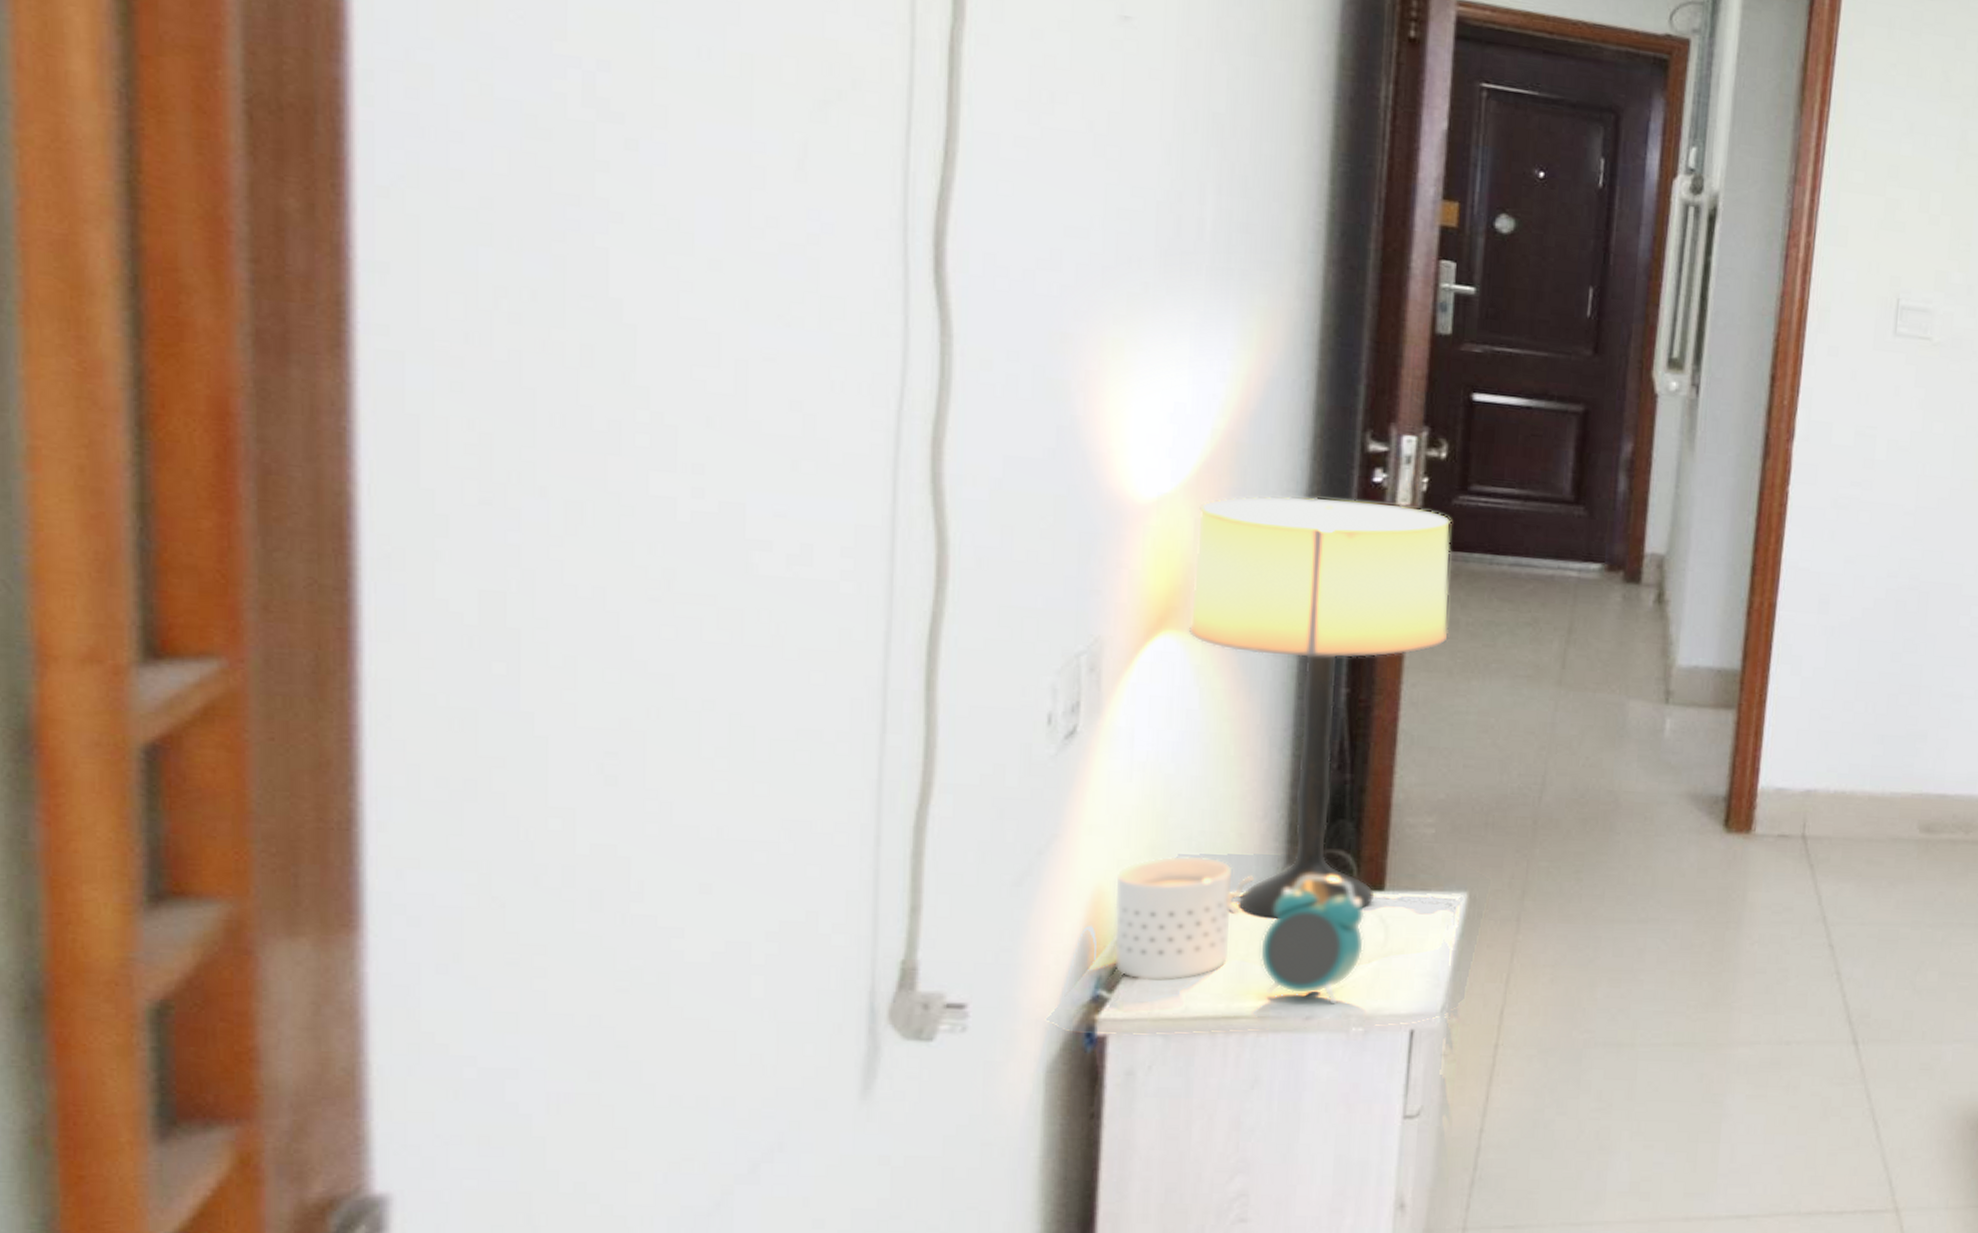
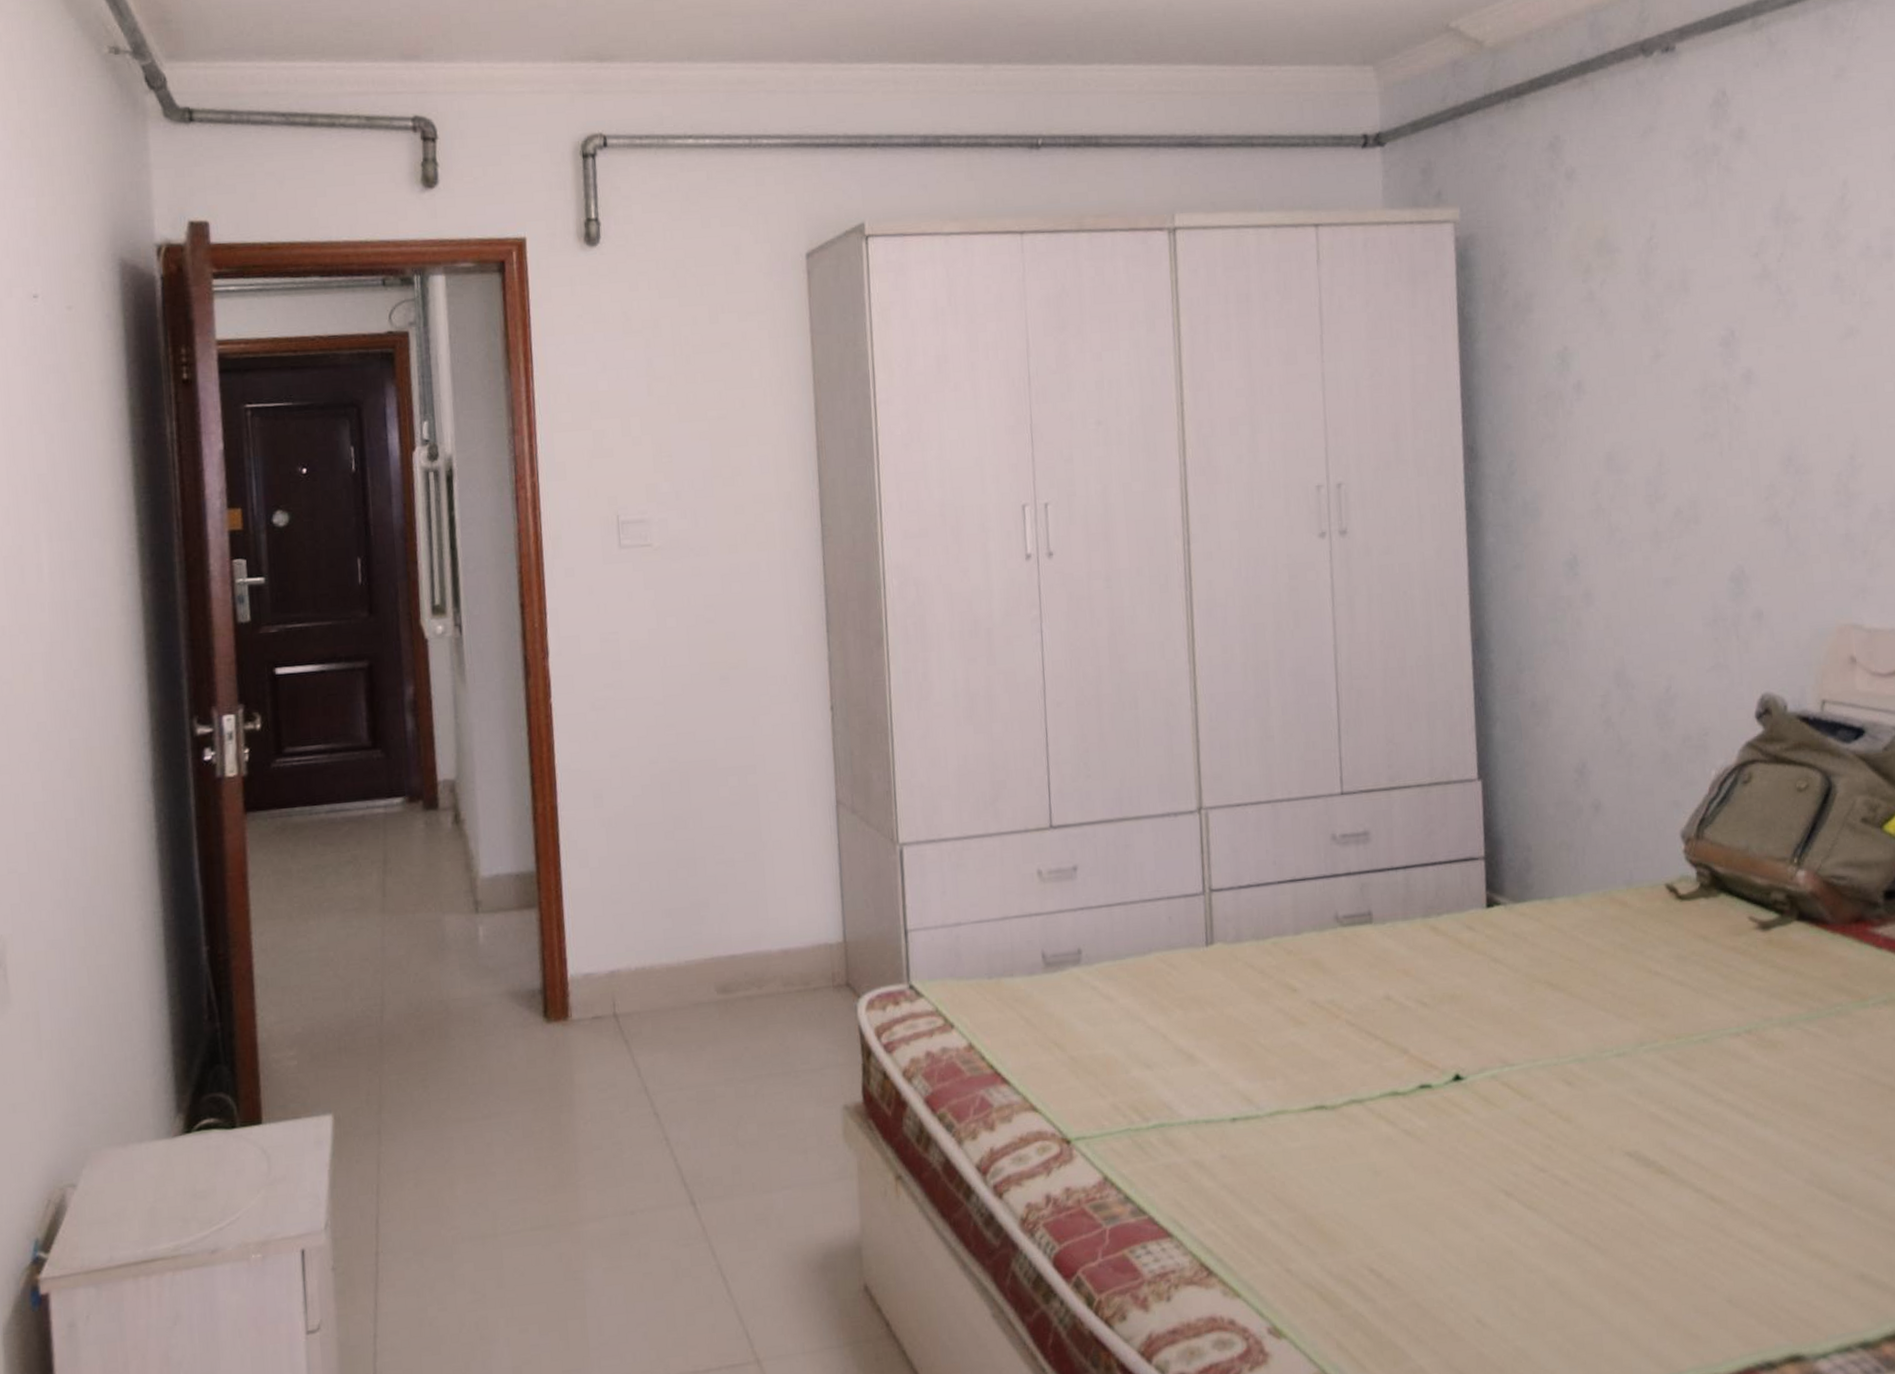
mug: present [1114,855,1233,981] -> none [39,1117,141,1238]
table lamp: present [1188,496,1452,920] -> none [68,776,284,1165]
alarm clock: present [1259,875,1365,1005] -> none [164,1118,252,1236]

